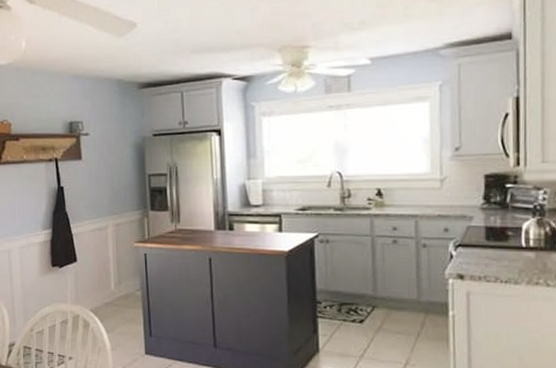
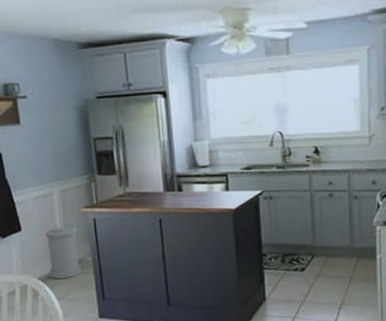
trash can: none [98,260,130,311] -> present [44,226,81,278]

